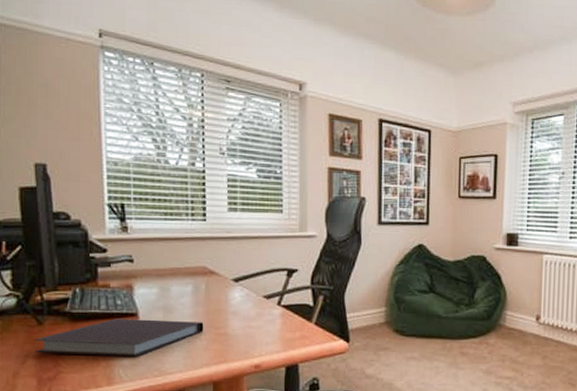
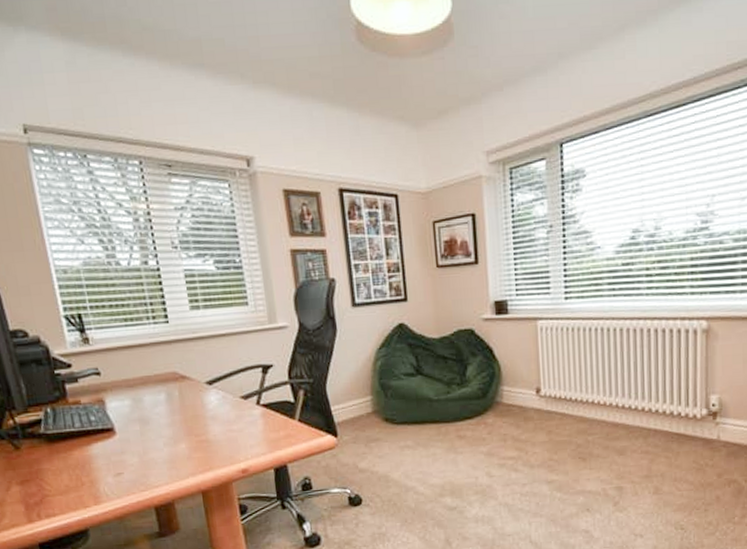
notebook: present [33,319,204,357] -> none [13,430,184,479]

